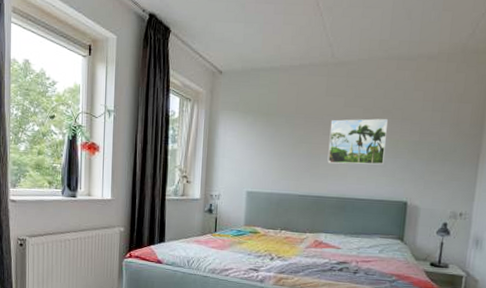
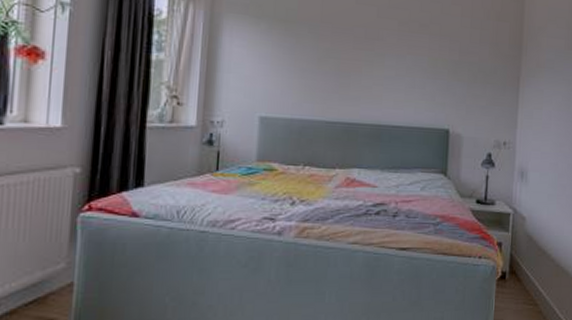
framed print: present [327,118,388,165] -> none [359,32,425,87]

